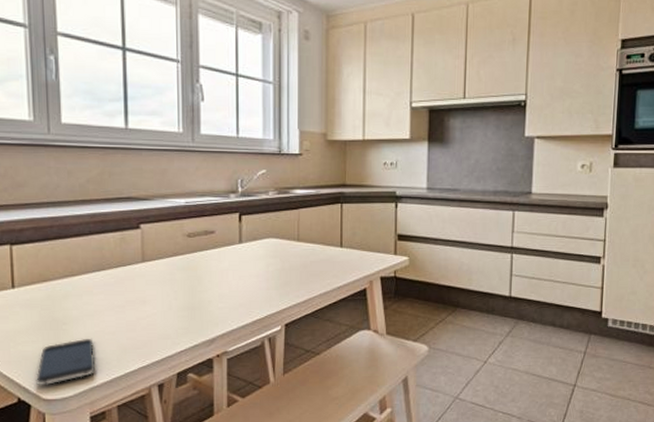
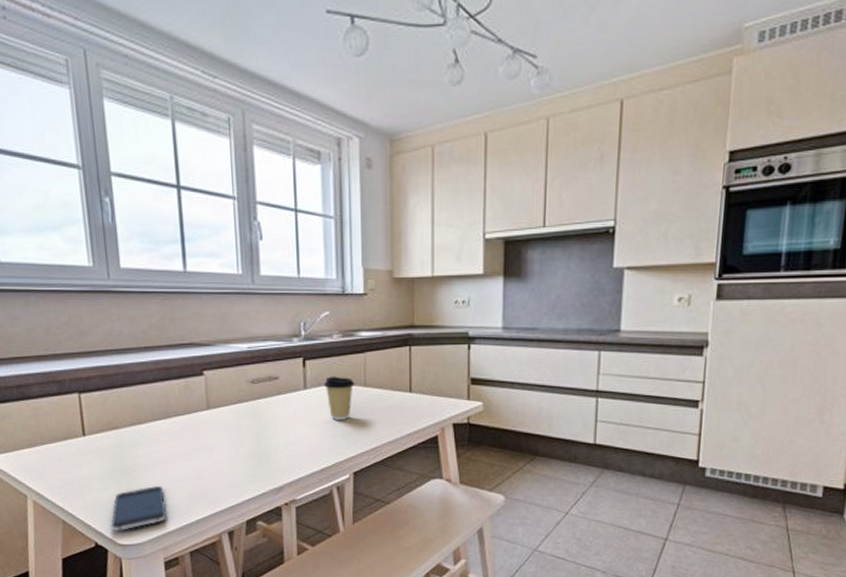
coffee cup: none [258,231,288,273] -> present [323,376,355,420]

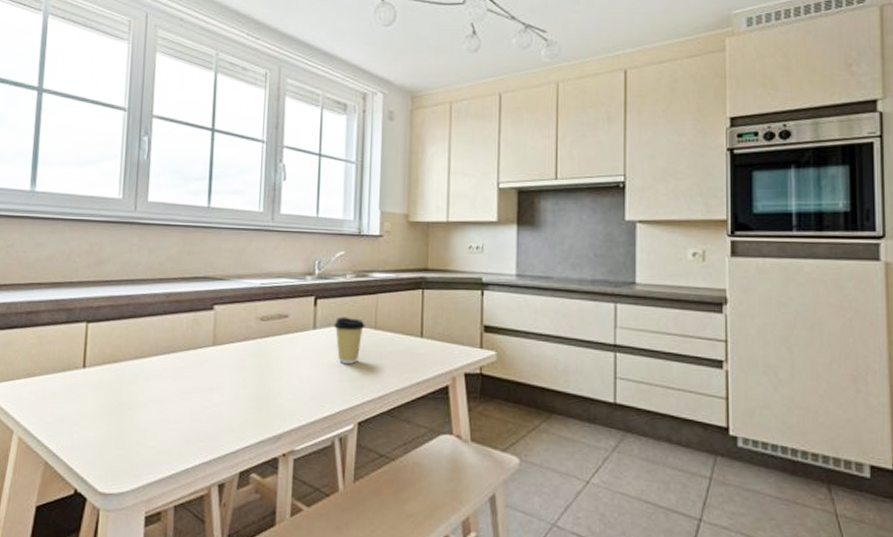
smartphone: present [110,486,167,532] -> none [93,427,157,478]

